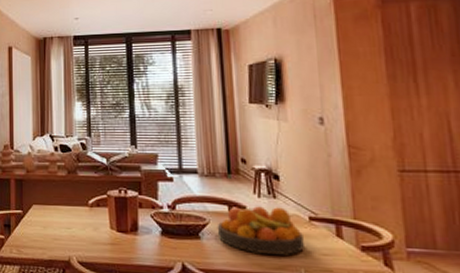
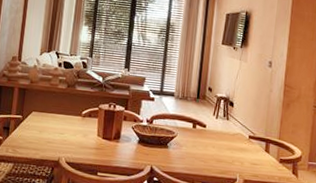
fruit bowl: present [217,206,304,255] -> none [182,124,243,163]

